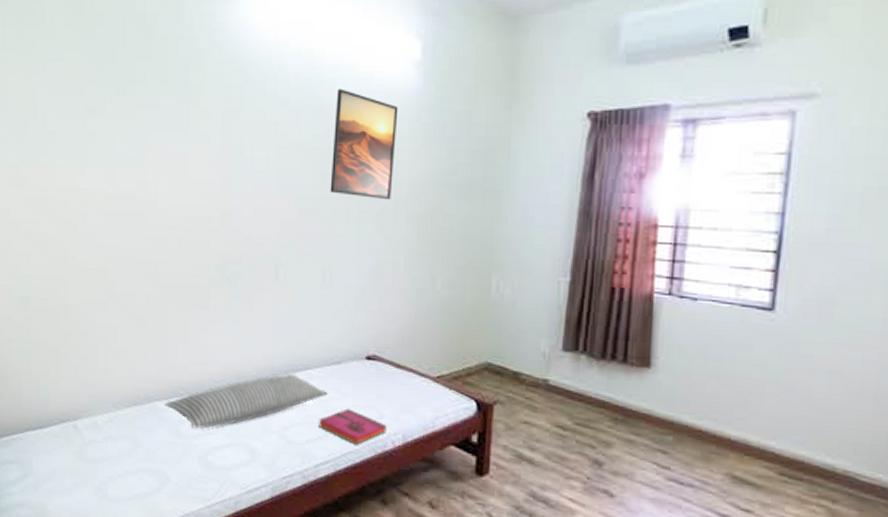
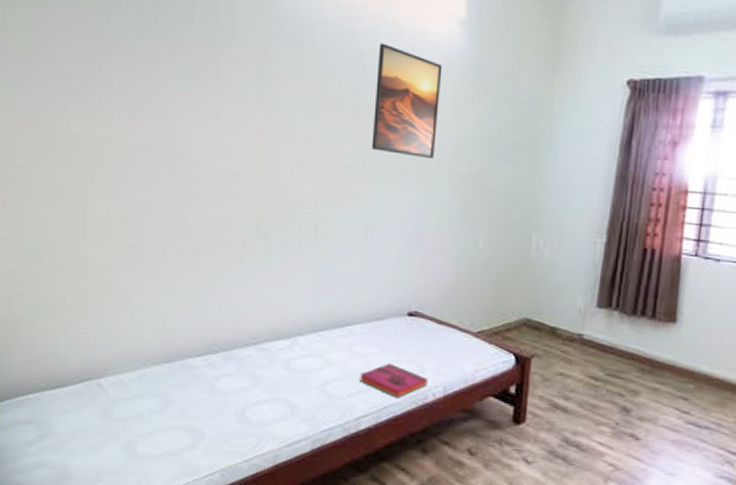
pillow: present [165,373,328,430] -> none [198,329,369,386]

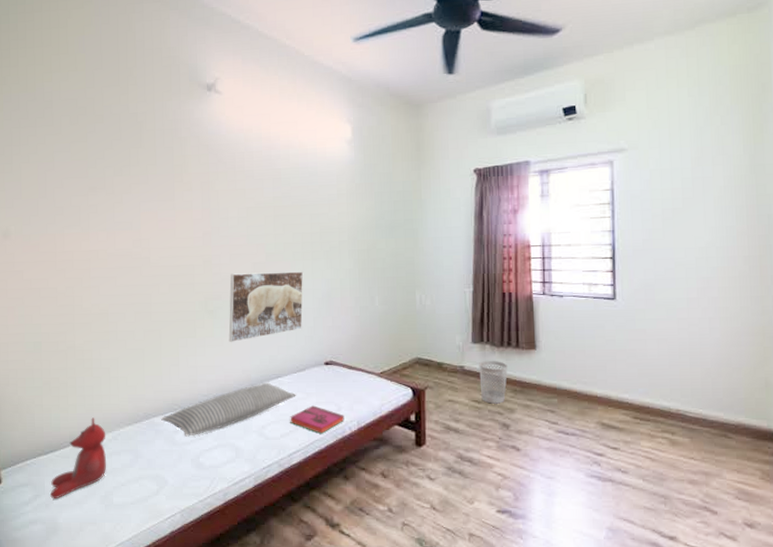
stuffed bear: none [59,351,130,443] -> present [50,418,107,499]
pillow: none [198,329,369,386] -> present [161,382,296,437]
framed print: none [286,187,388,276] -> present [228,271,304,342]
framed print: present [371,43,443,160] -> none [289,162,338,242]
wastebasket: none [600,330,638,384] -> present [479,360,508,404]

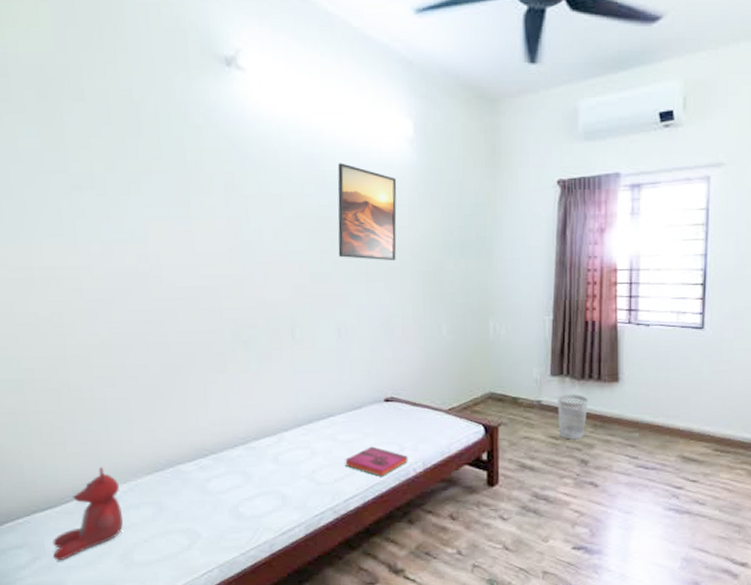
pillow: present [161,382,296,437] -> none [188,422,352,485]
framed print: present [228,271,304,342] -> none [266,295,358,377]
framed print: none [289,162,338,242] -> present [337,163,397,261]

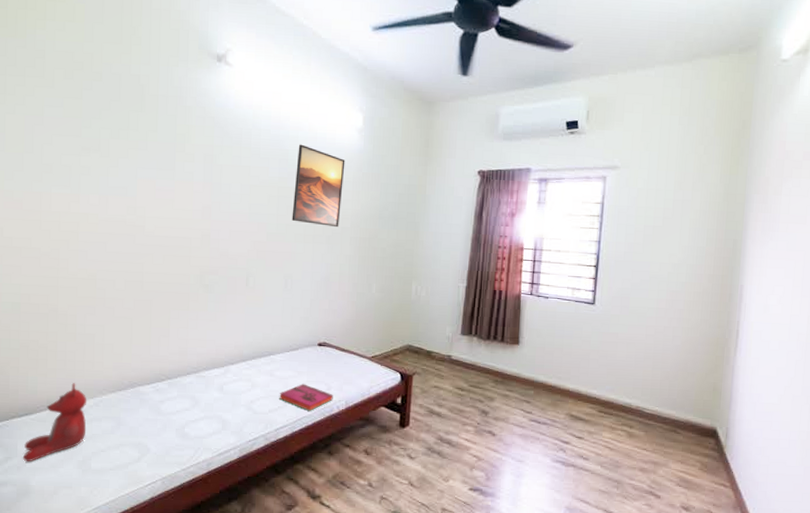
wastebasket: present [557,394,588,440] -> none [465,351,491,392]

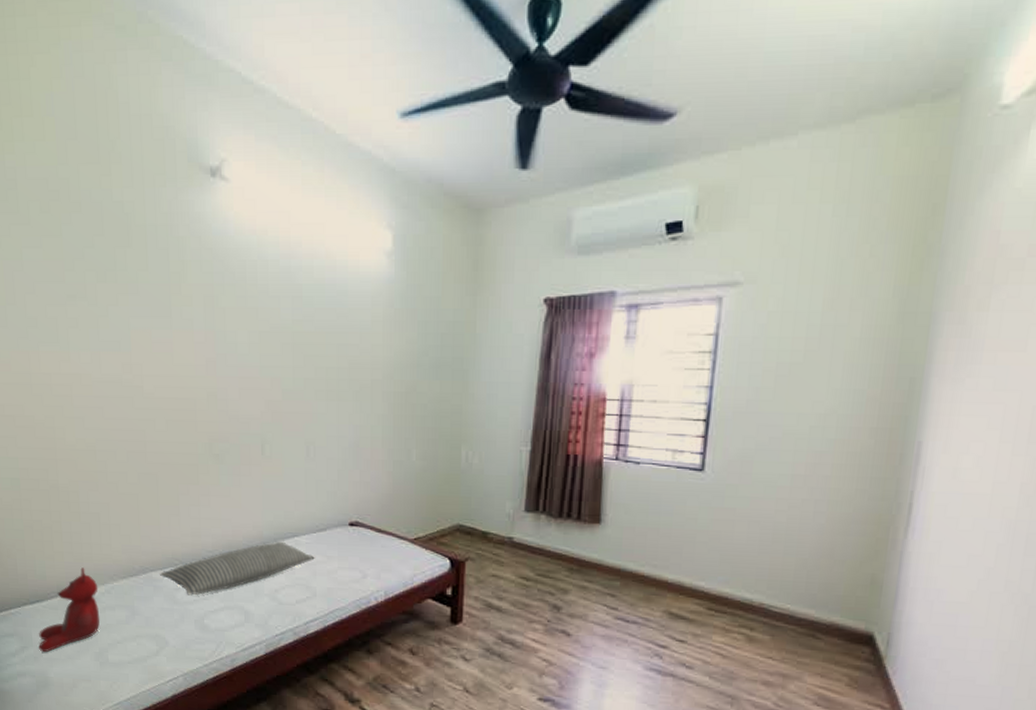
pillow: none [147,359,287,407] -> present [160,541,315,596]
hardback book: present [279,384,333,411] -> none [307,570,370,603]
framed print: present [291,144,345,228] -> none [310,276,373,380]

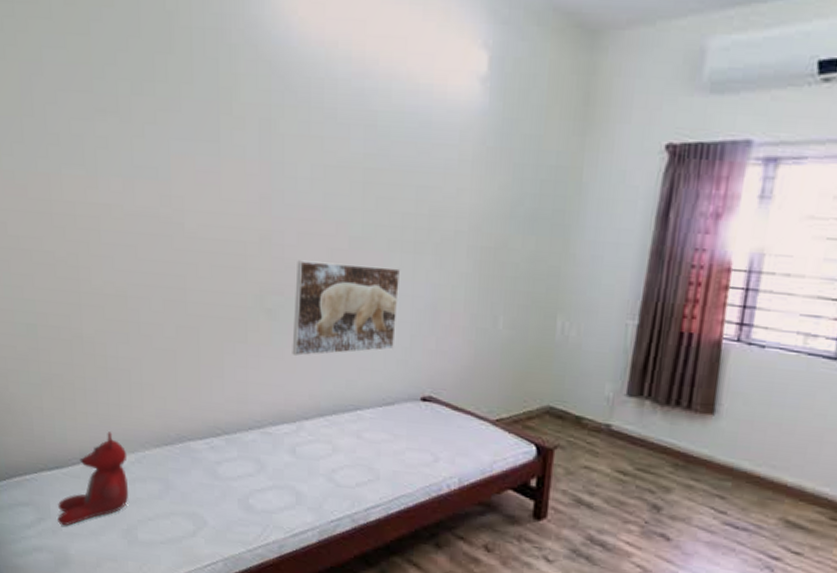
pillow: present [160,541,315,596] -> none [199,413,380,472]
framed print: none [237,412,327,493] -> present [292,260,401,356]

